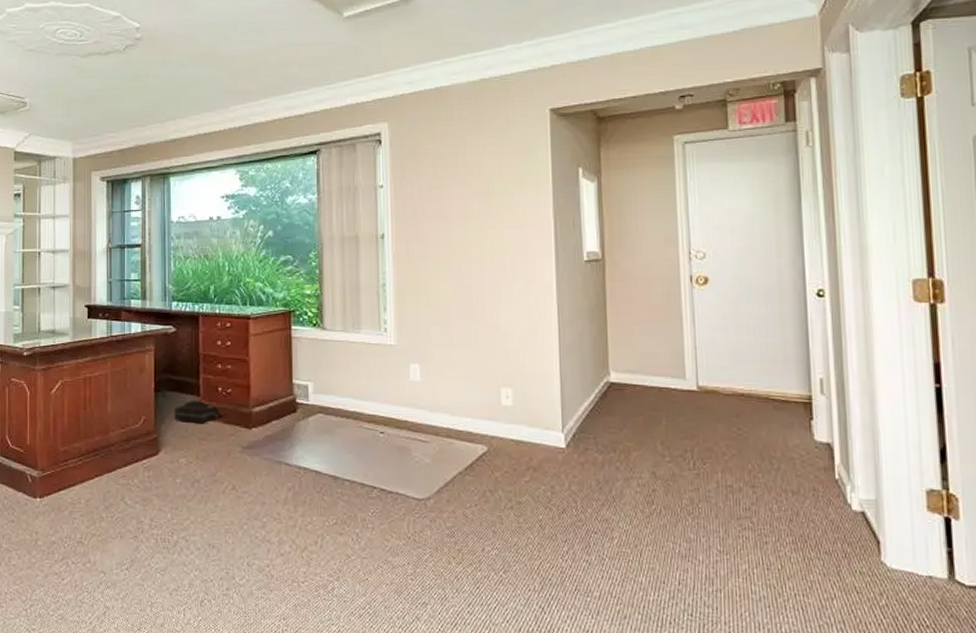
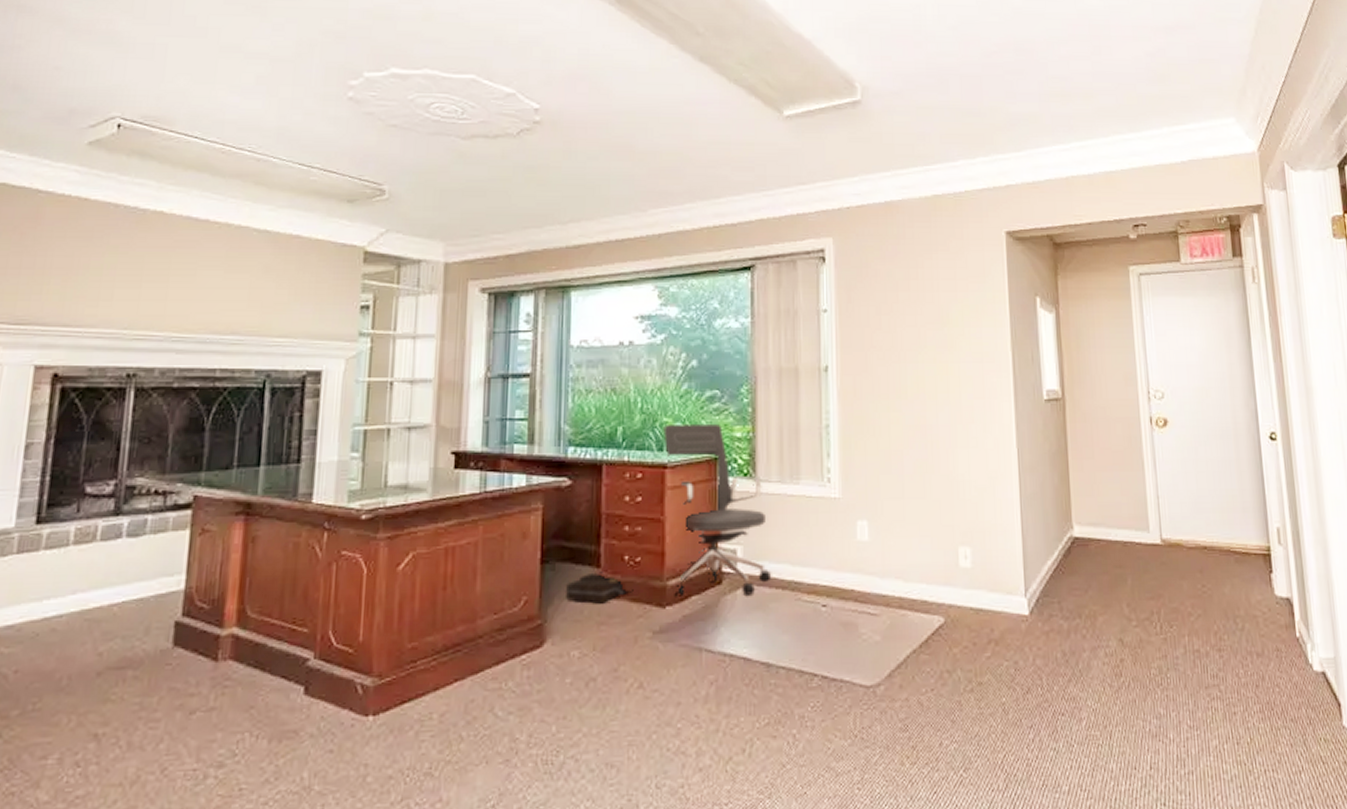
office chair: none [246,284,336,422] -> present [663,425,770,599]

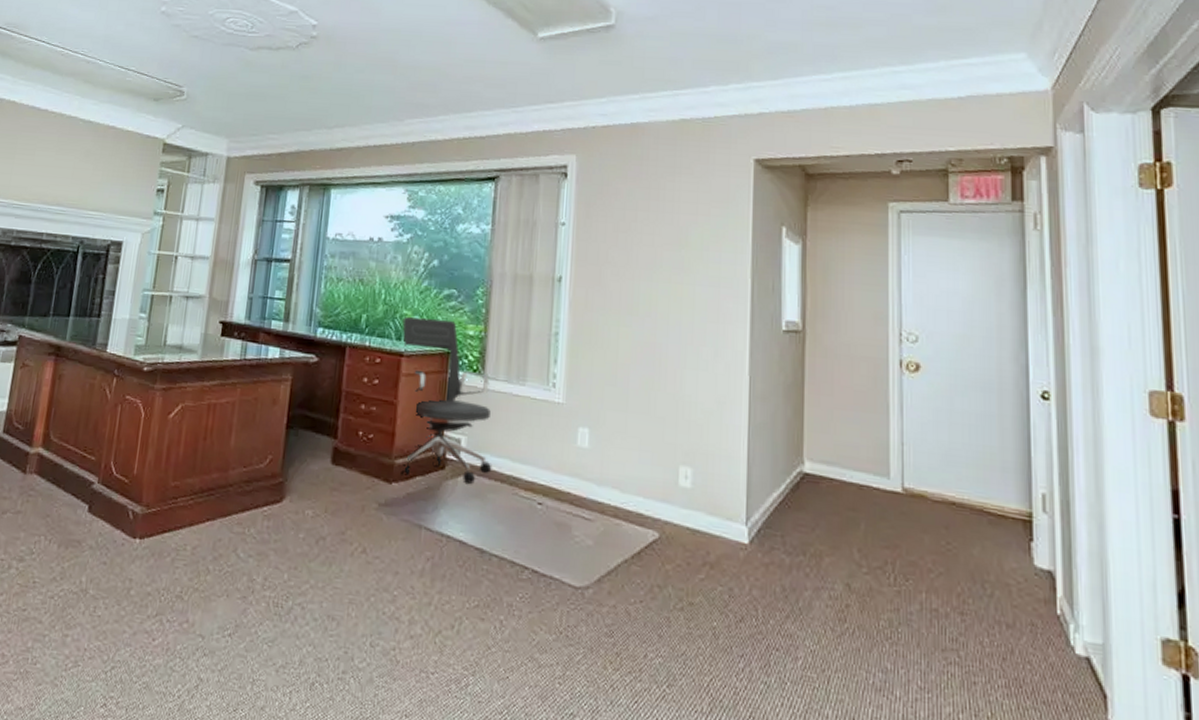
briefcase: present [565,572,634,604] -> none [304,442,365,472]

